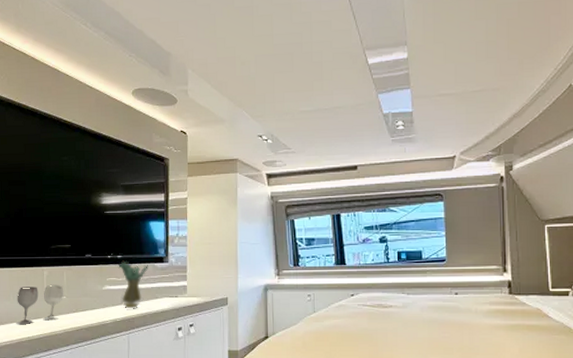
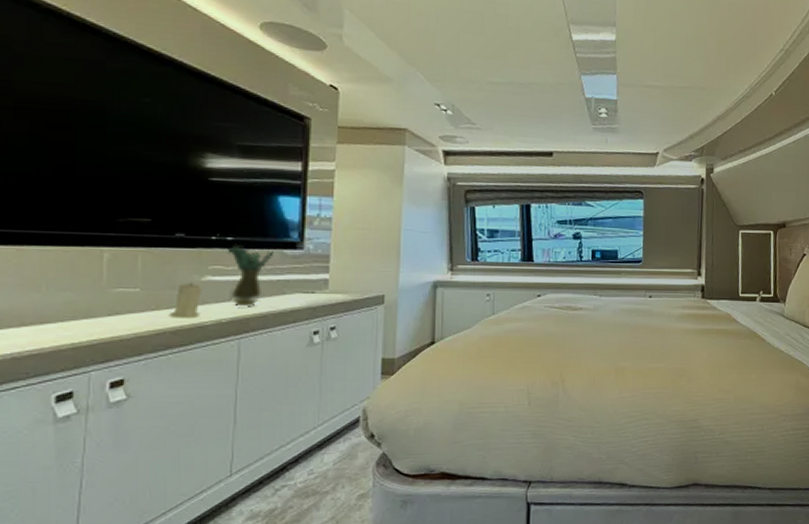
wineglass: present [16,285,64,325] -> none [50,273,137,327]
candle: none [83,291,104,318] -> present [168,282,203,319]

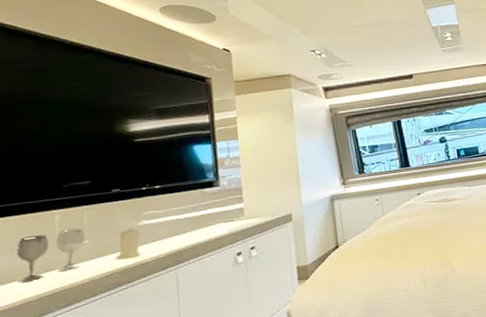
wineglass: none [50,273,137,327] -> present [16,228,86,284]
vase: present [229,244,273,307] -> none [158,190,195,243]

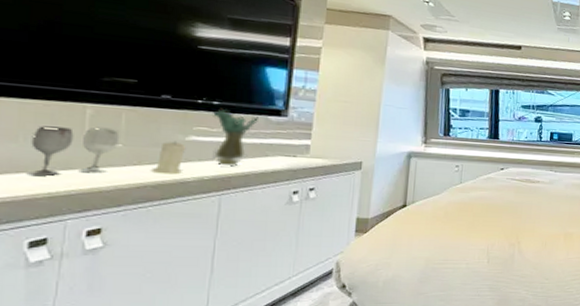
vase: none [158,190,195,243] -> present [214,108,258,167]

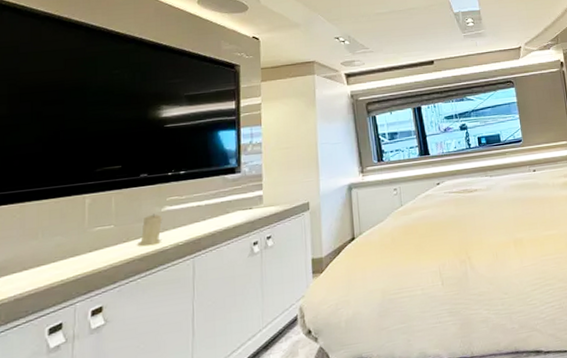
wineglass: present [26,126,120,177] -> none [45,213,112,268]
vase: present [214,108,258,167] -> none [182,176,217,230]

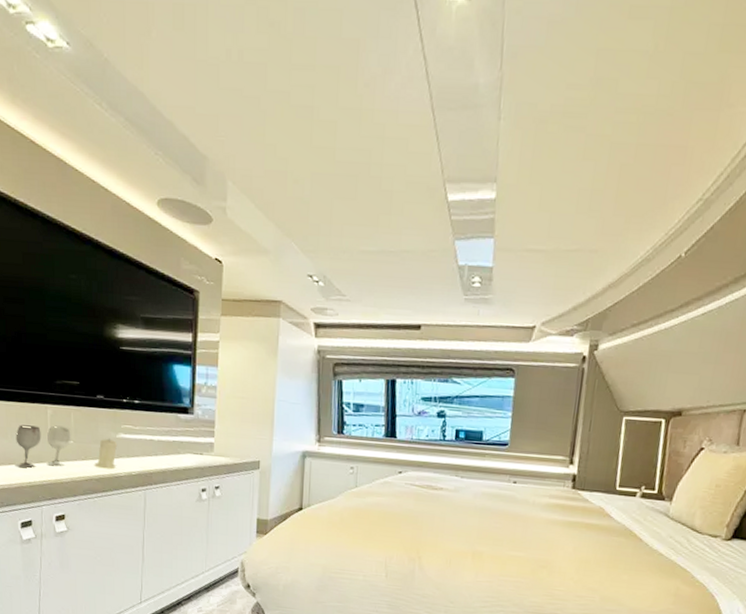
wineglass: none [45,213,112,268] -> present [15,425,71,469]

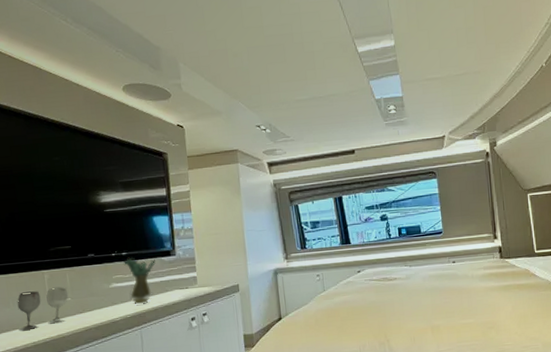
candle: present [93,438,118,469] -> none [91,289,112,318]
vase: none [136,407,170,463] -> present [125,257,156,305]

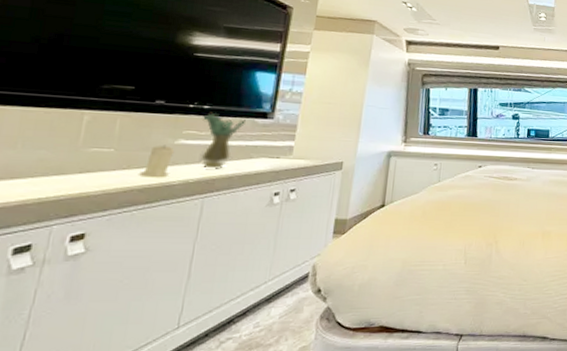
wineglass: present [17,287,69,331] -> none [20,132,113,183]
candle: none [91,289,112,318] -> present [137,145,175,178]

